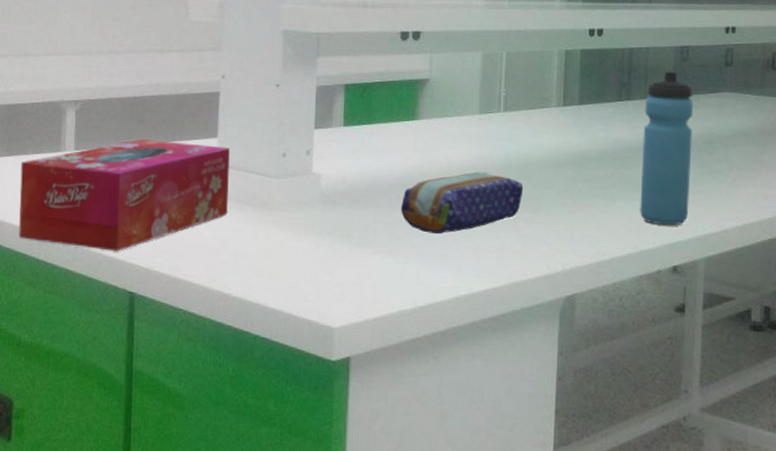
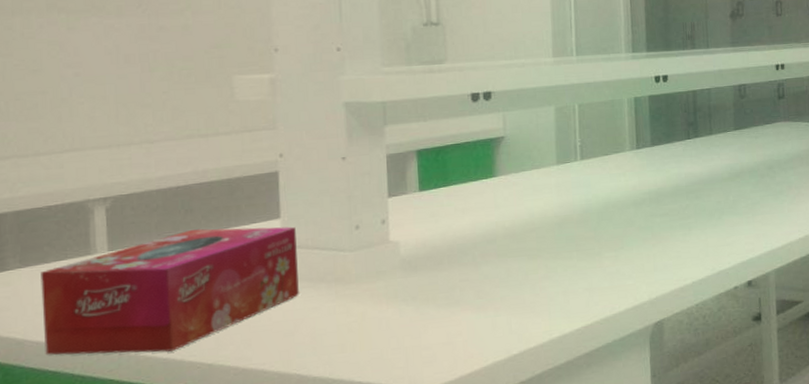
pencil case: present [400,171,524,234] -> none [485,219,606,284]
water bottle: present [640,71,693,226] -> none [711,108,758,246]

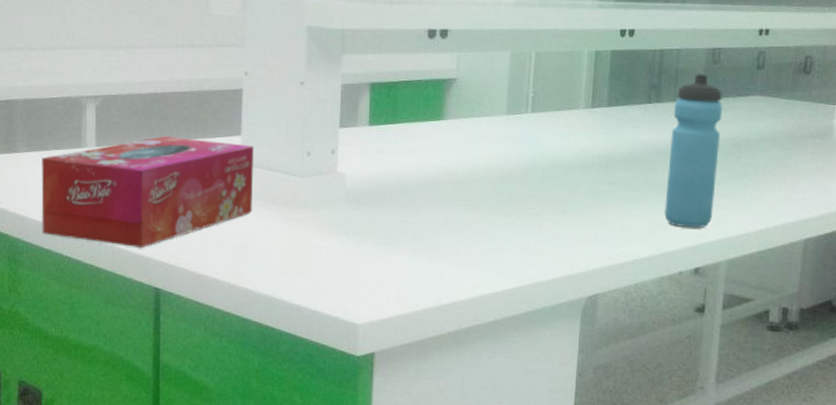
water bottle: none [711,108,758,246] -> present [664,74,723,228]

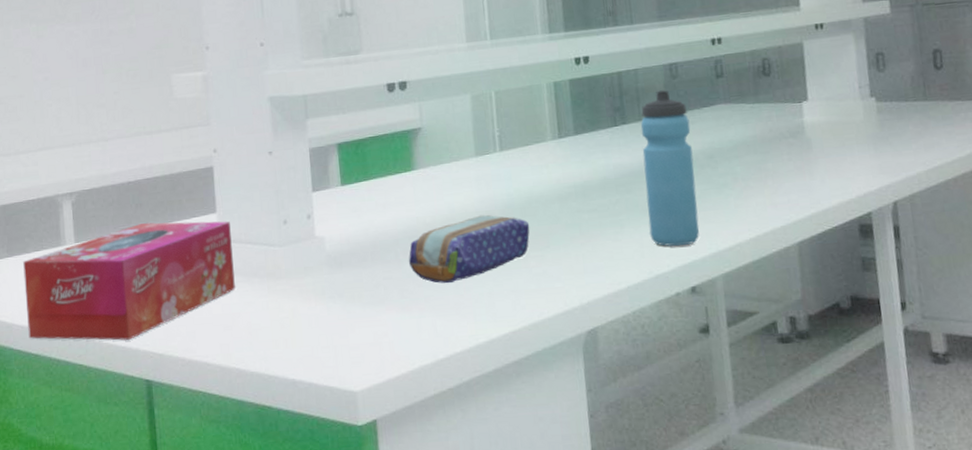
pencil case: none [425,172,549,234] -> present [408,214,530,284]

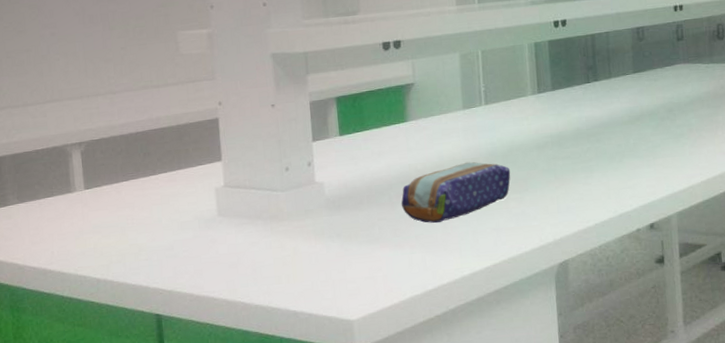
tissue box: present [23,221,235,341] -> none [34,168,240,280]
water bottle: present [640,90,700,246] -> none [610,51,659,189]

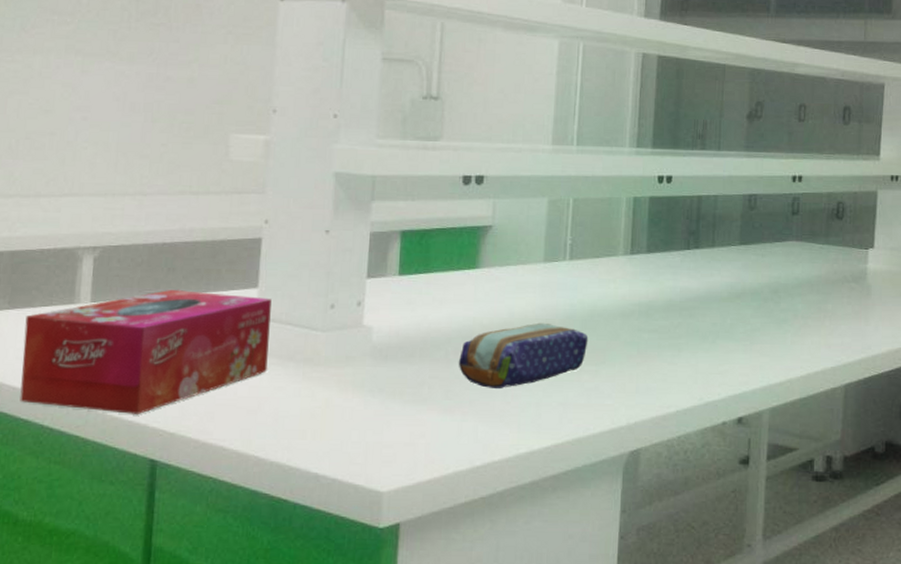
tissue box: none [34,168,240,280] -> present [20,290,272,415]

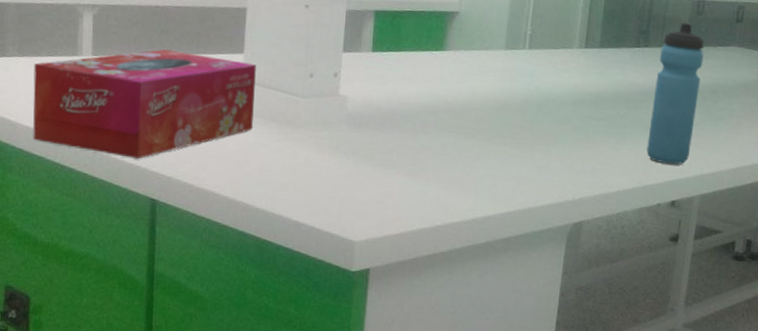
pencil case: present [458,322,589,388] -> none [424,104,542,160]
water bottle: none [706,219,760,376] -> present [646,23,704,165]

